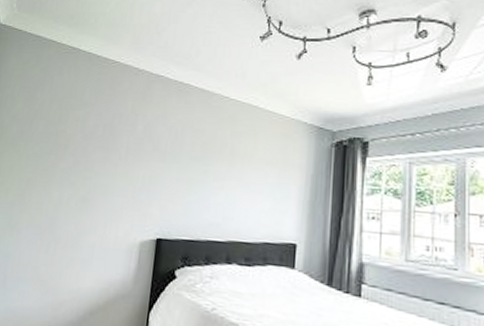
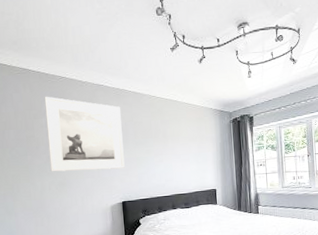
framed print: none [74,83,180,191] -> present [44,96,125,172]

